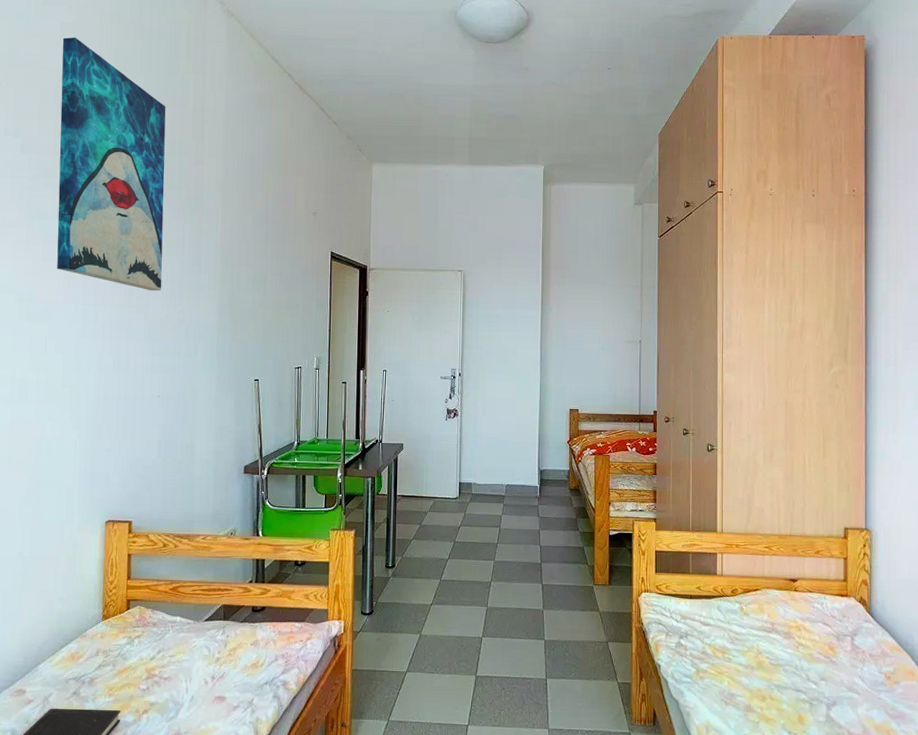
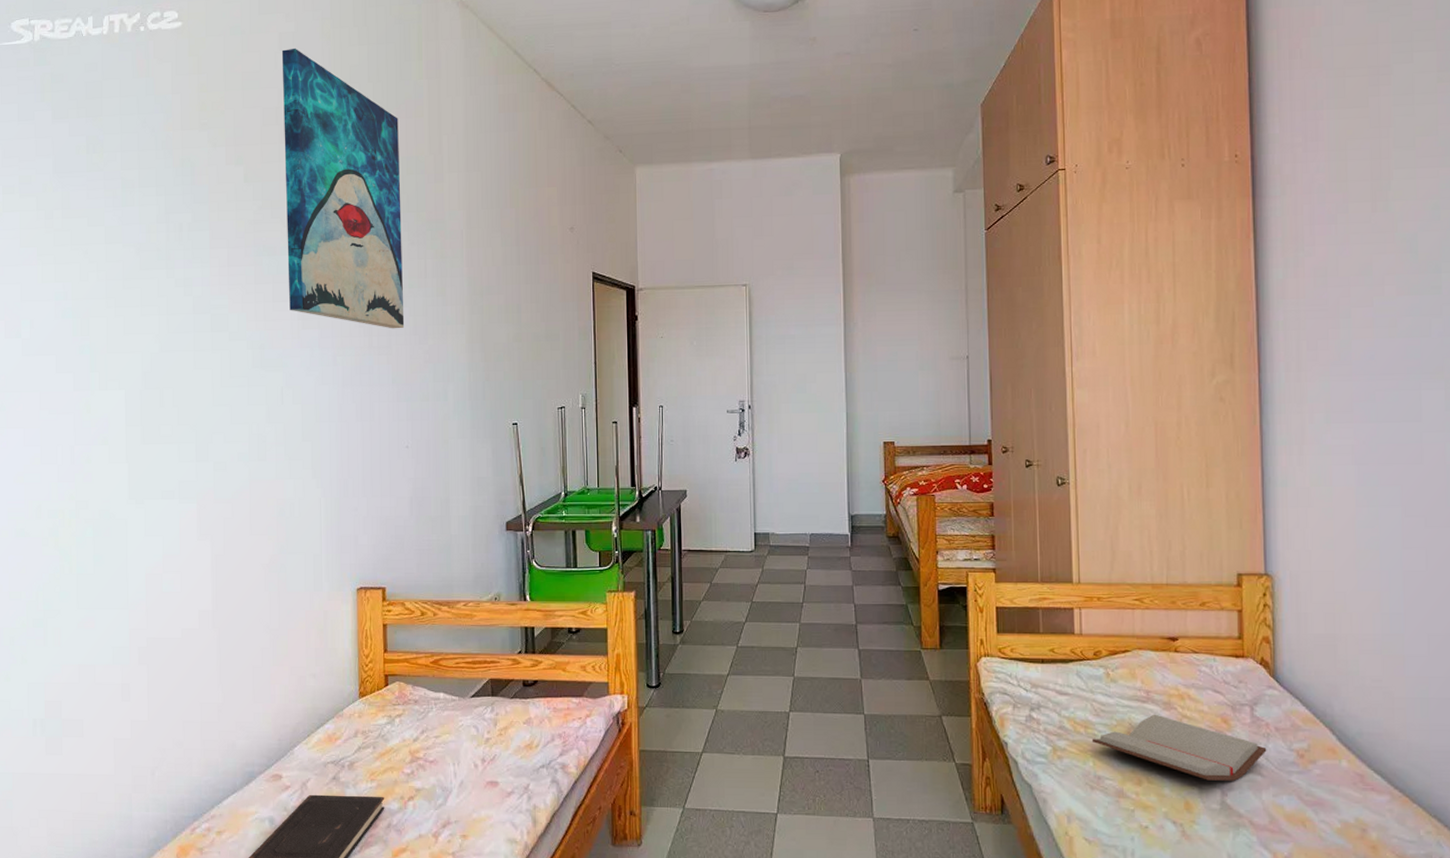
paperback book: none [727,642,863,698] -> present [1091,714,1267,781]

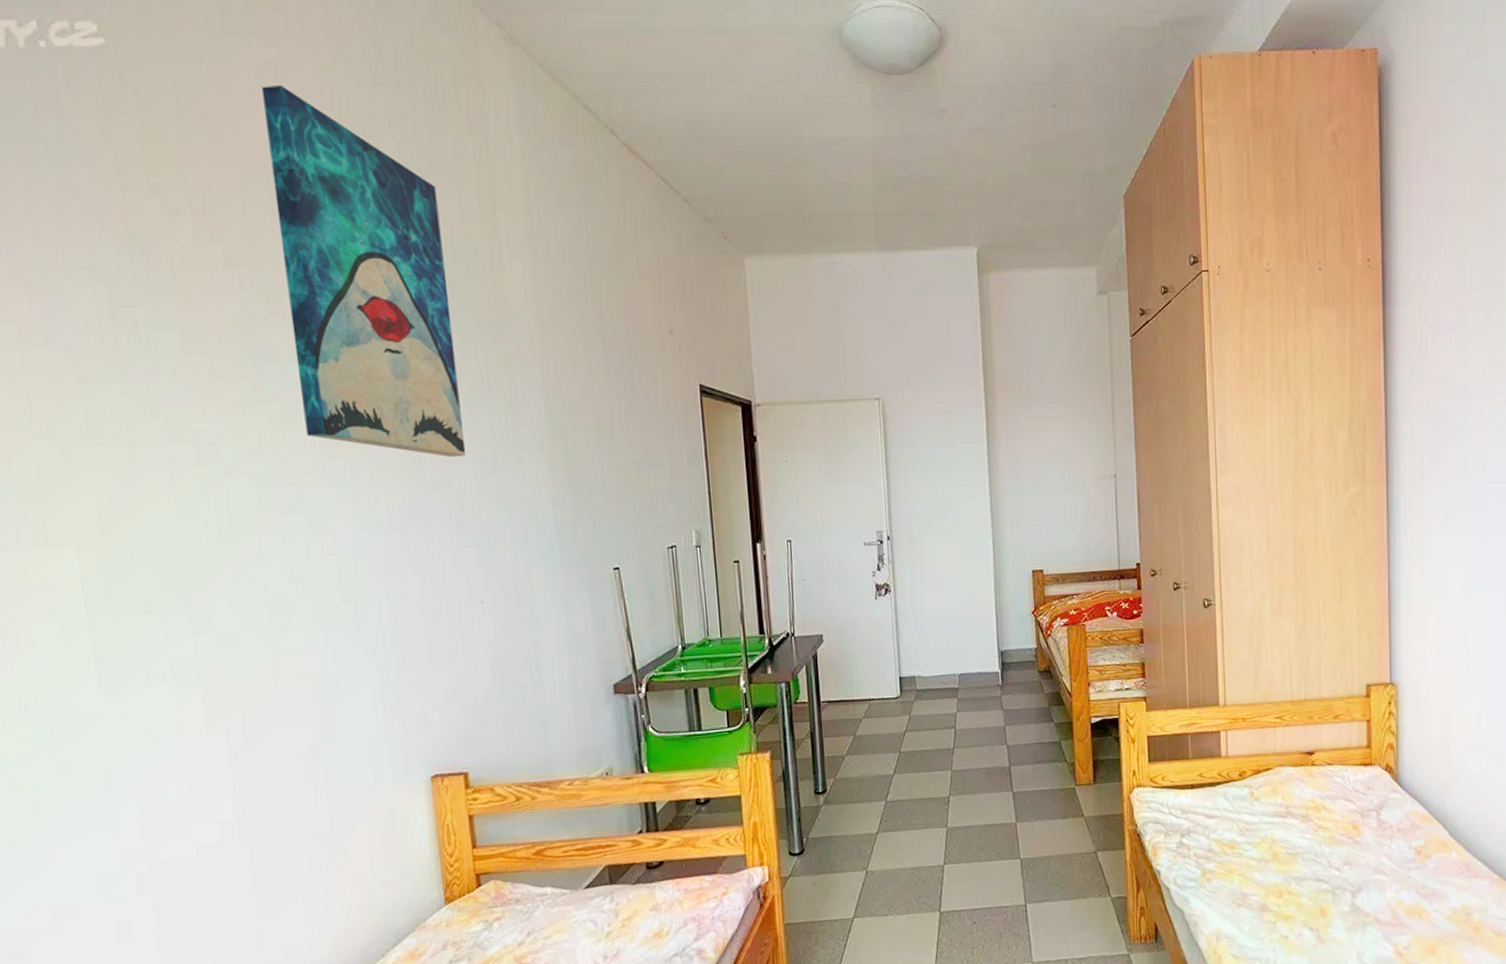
paperback book: present [1091,714,1267,781] -> none [1237,827,1390,886]

